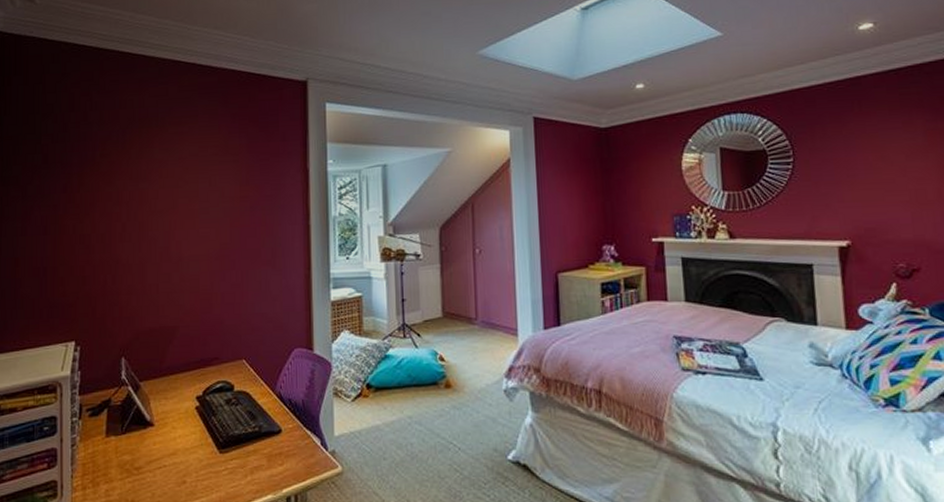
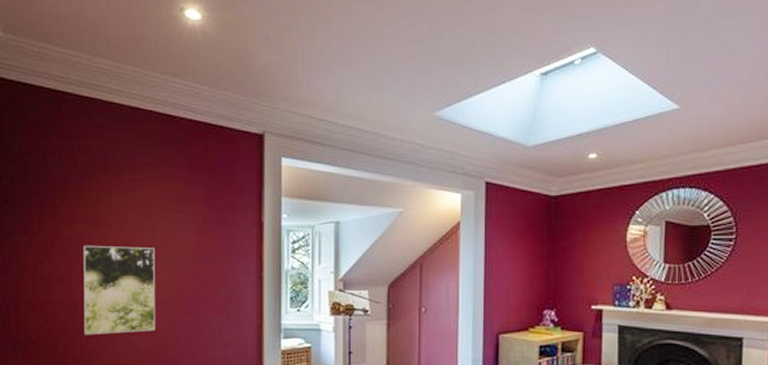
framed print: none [124,200,198,295] -> present [83,245,155,335]

